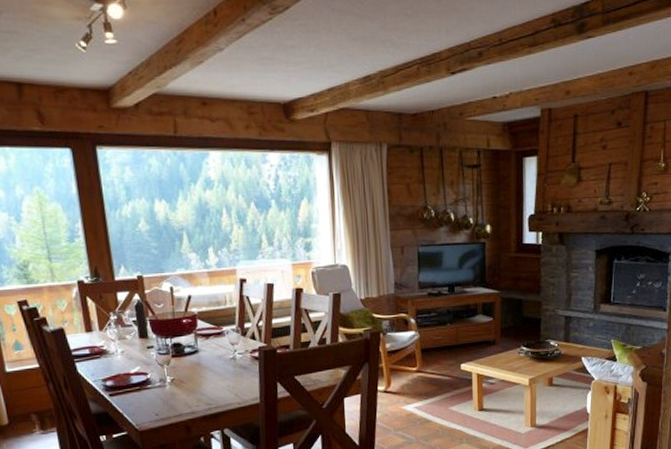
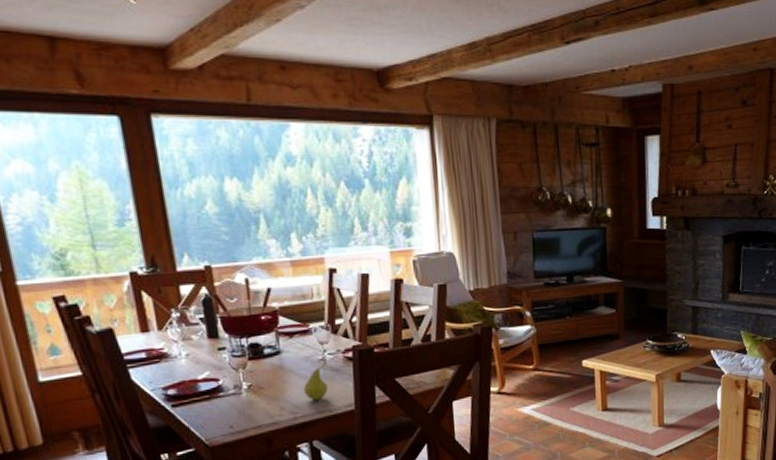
fruit: none [217,361,238,394] -> present [304,362,328,400]

